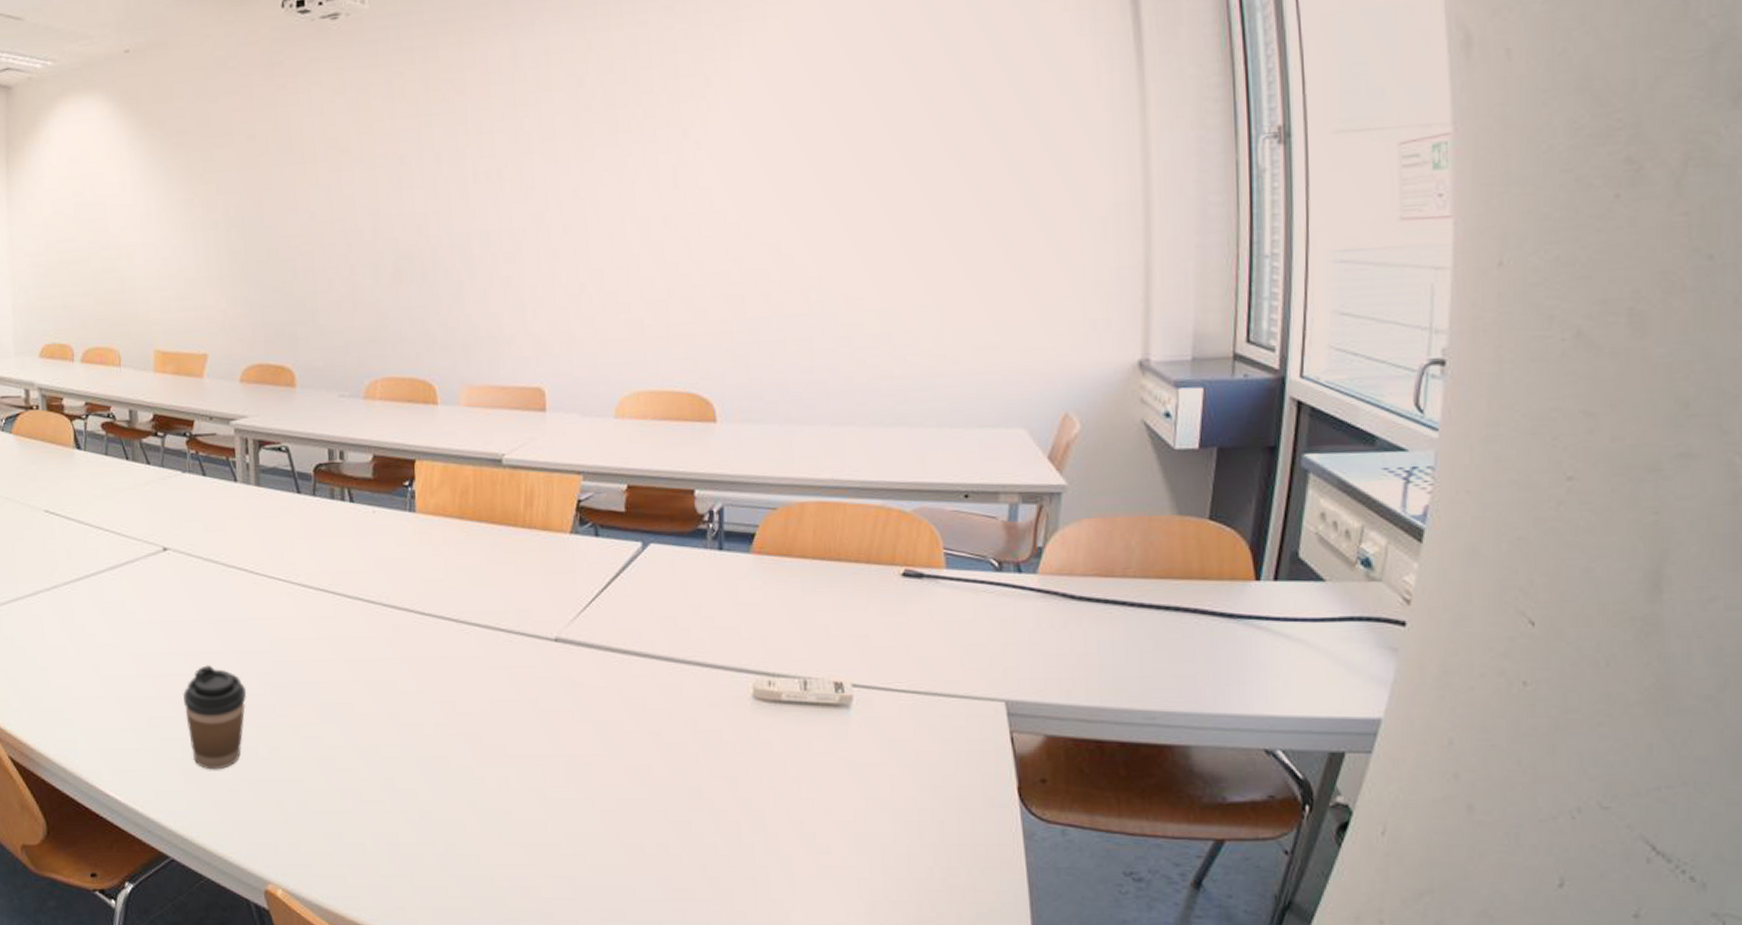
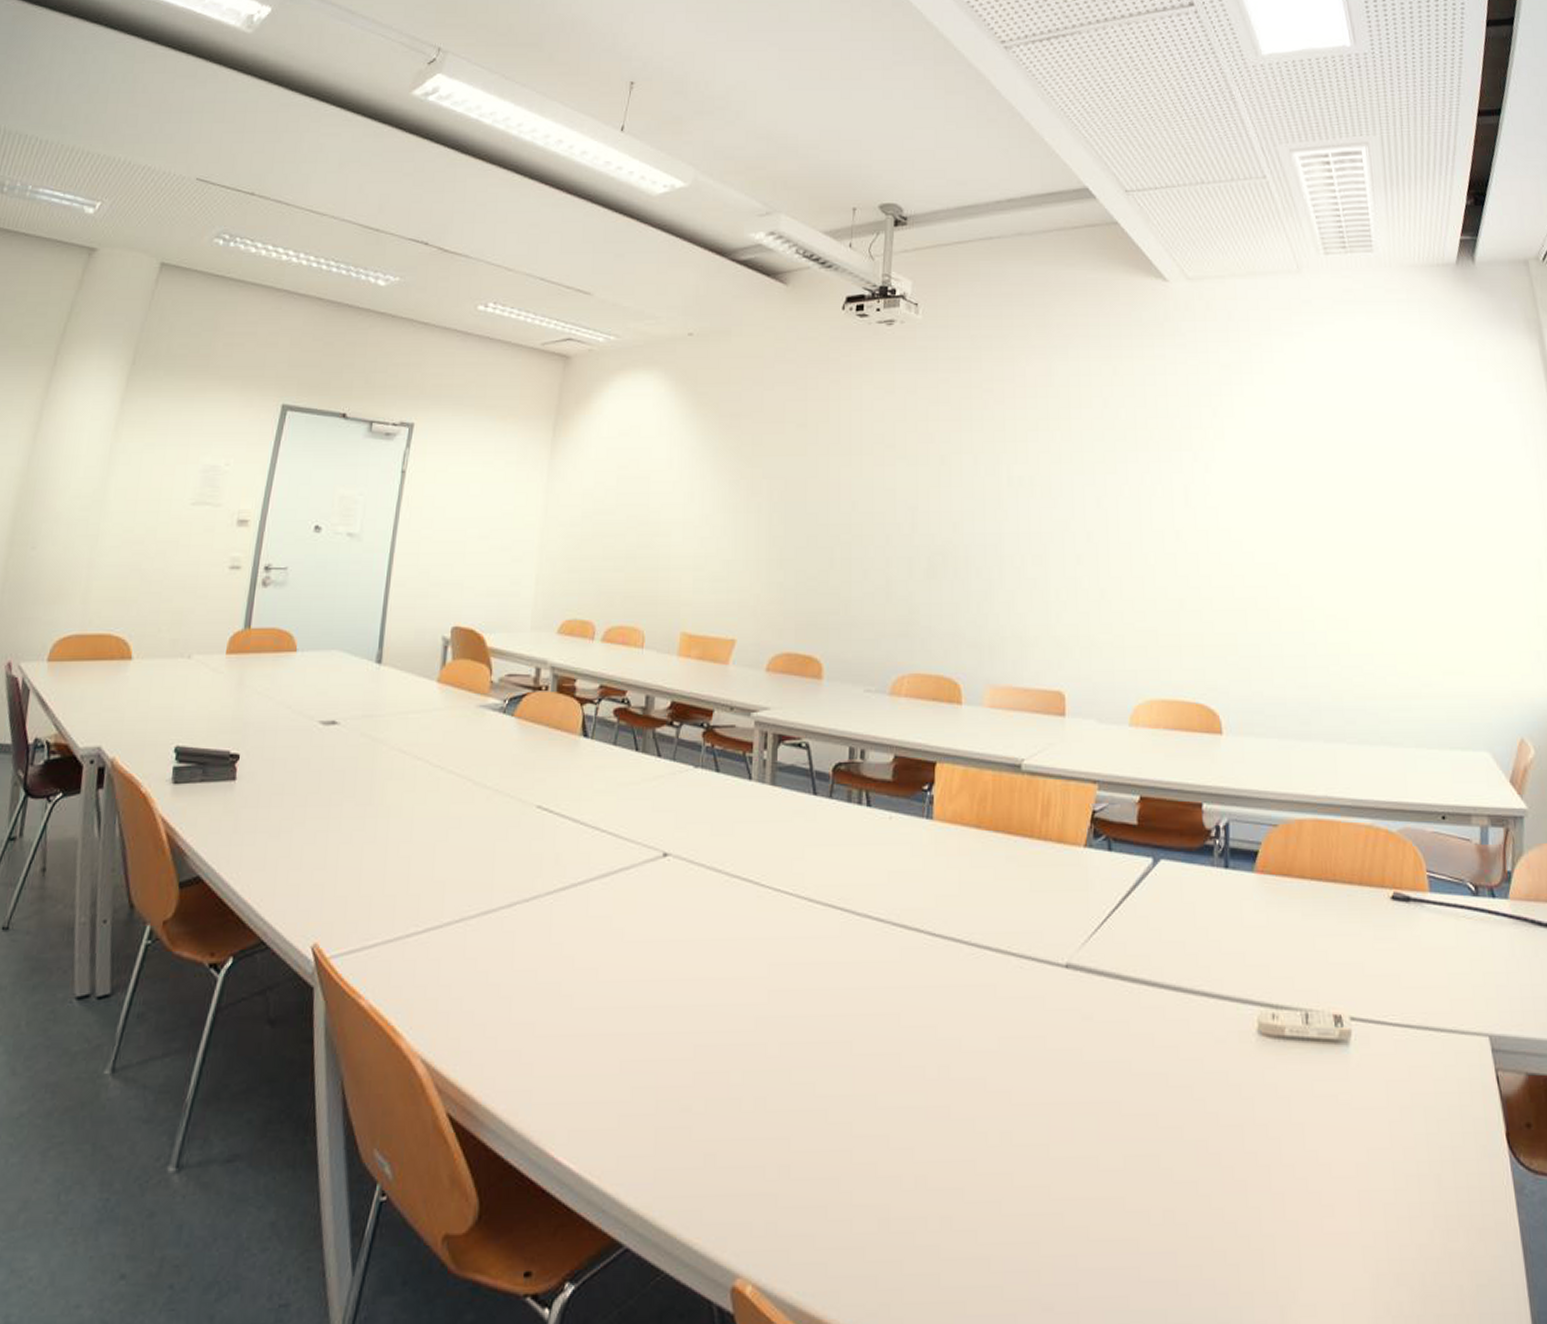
coffee cup: present [182,665,247,770] -> none [663,995,737,1128]

